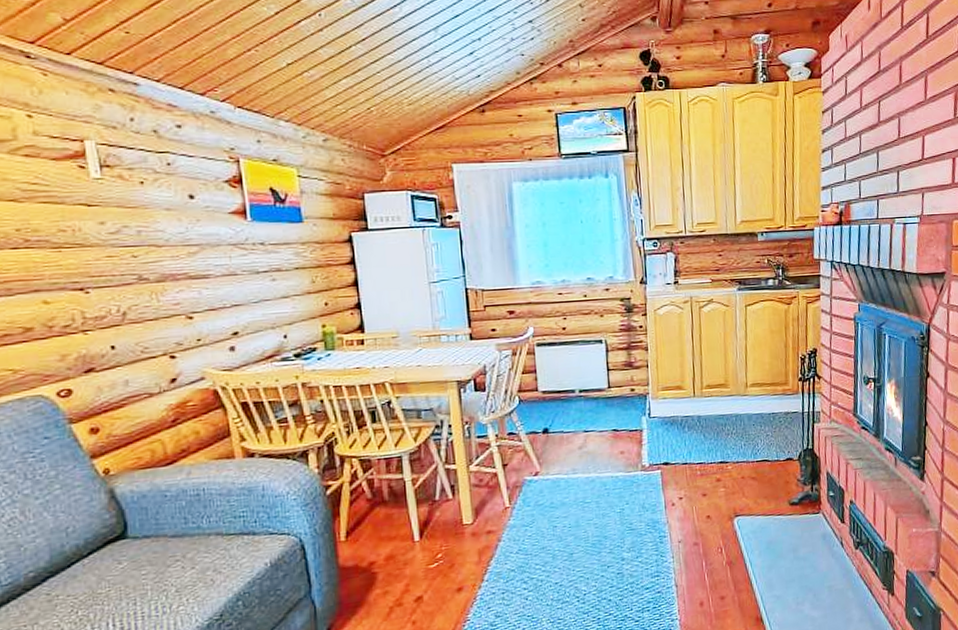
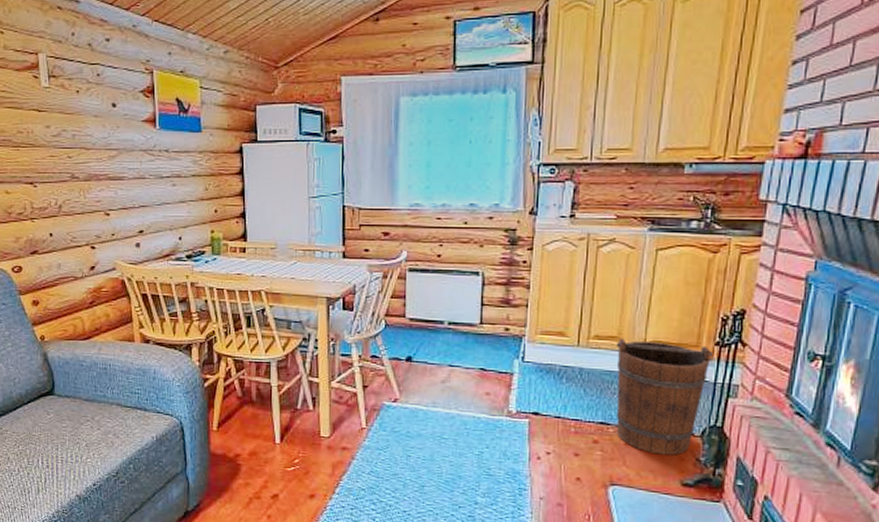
wooden bucket: none [724,382,799,482] -> present [616,338,714,456]

